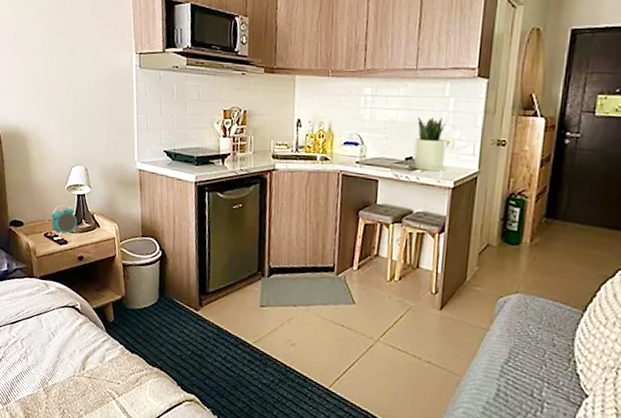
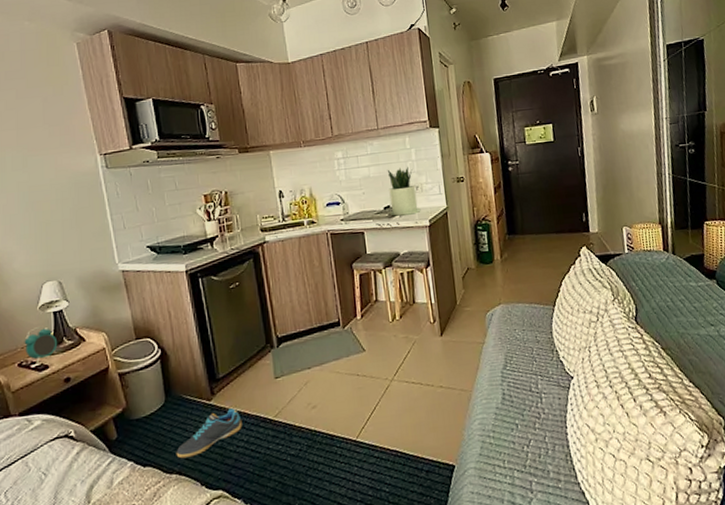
athletic shoe: none [160,322,223,357] -> present [176,408,242,459]

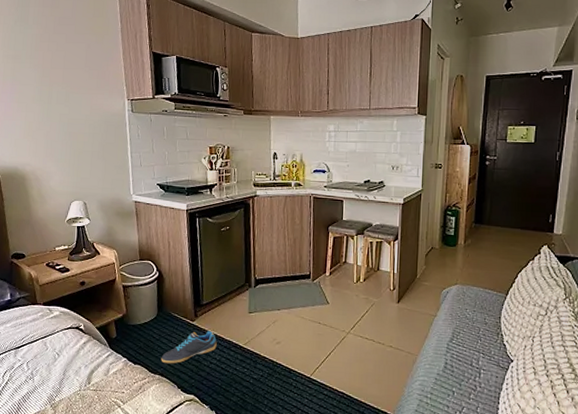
alarm clock: present [24,325,58,364] -> none [52,236,79,267]
planter: present [387,166,421,217] -> none [368,147,398,191]

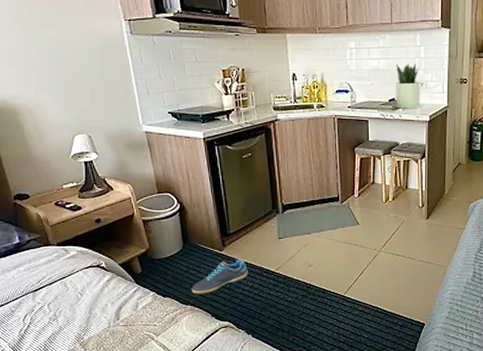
planter: none [368,147,398,191] -> present [393,63,423,109]

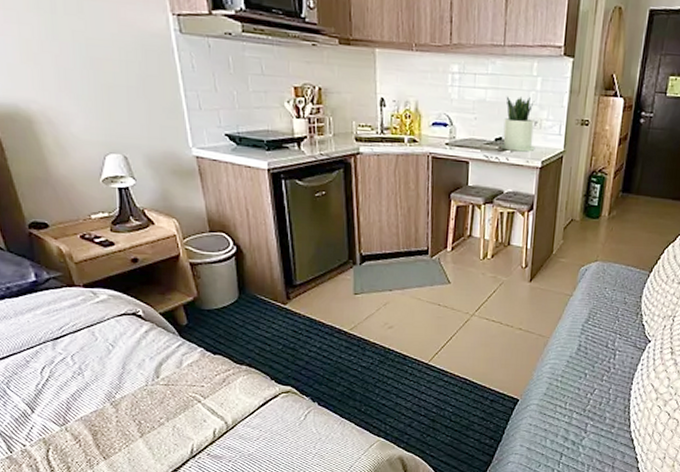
athletic shoe: present [191,259,248,294] -> none [247,315,316,354]

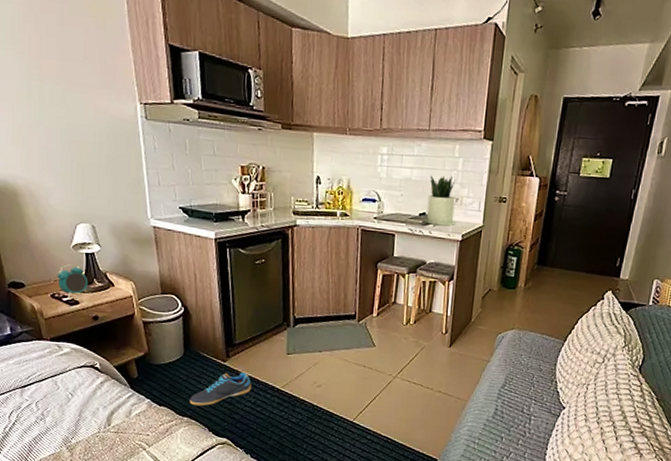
alarm clock: none [86,200,124,239] -> present [57,263,89,298]
athletic shoe: none [247,315,316,354] -> present [189,372,252,407]

